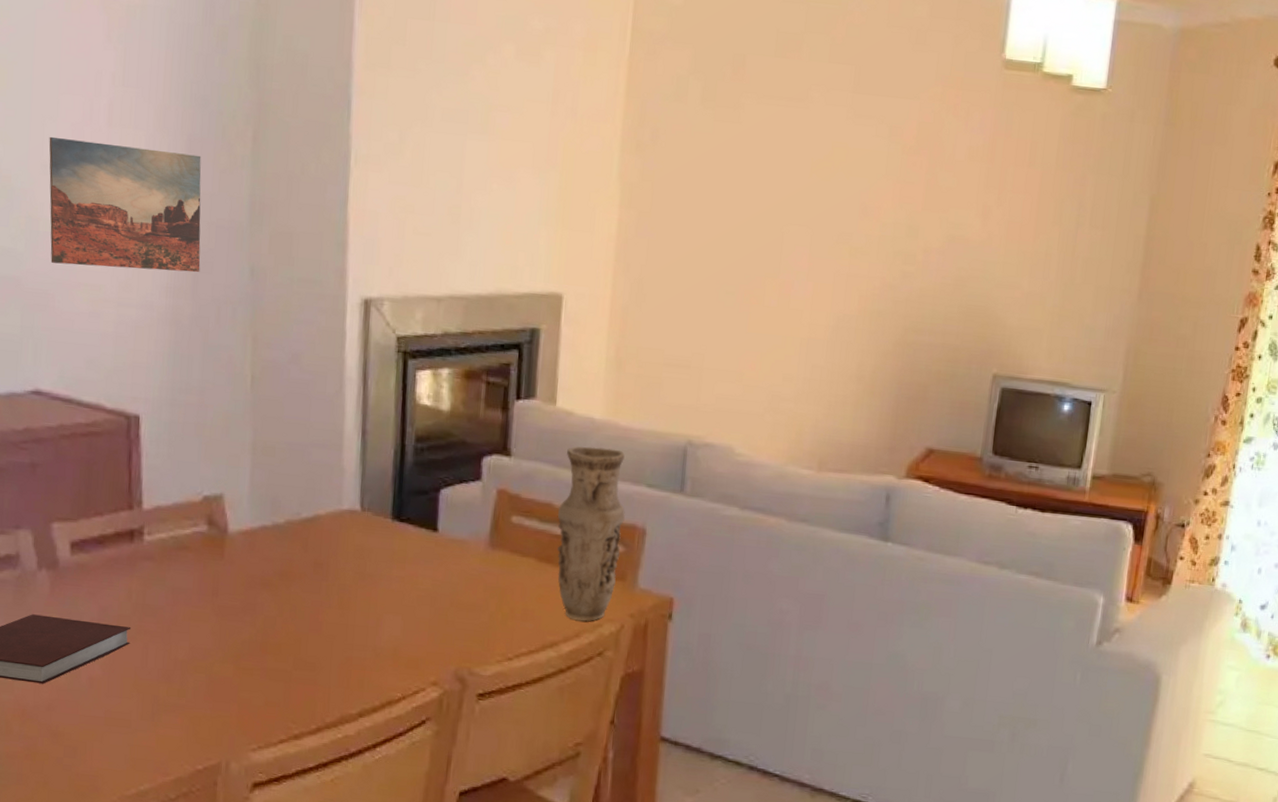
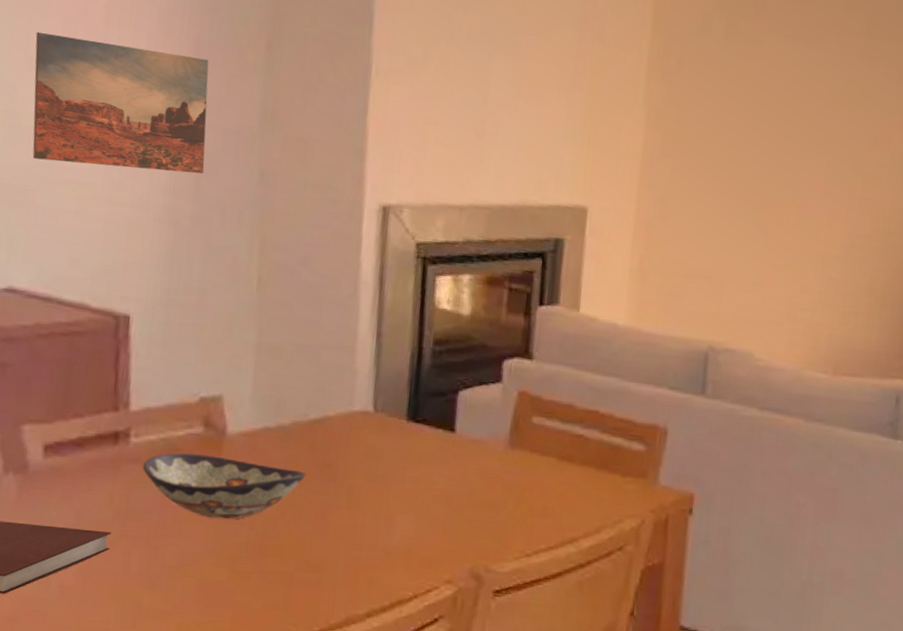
decorative bowl: none [155,550,301,617] -> present [142,453,306,520]
vase: present [557,446,625,621] -> none [578,350,647,517]

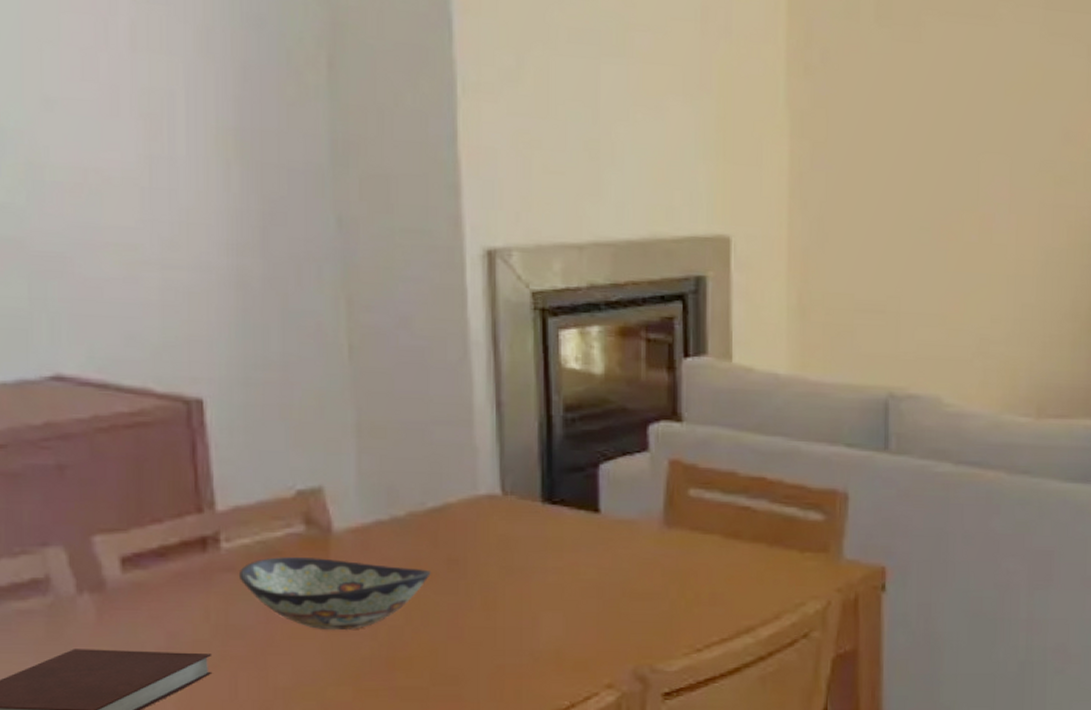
wall art: present [32,31,209,174] -> none [49,64,270,226]

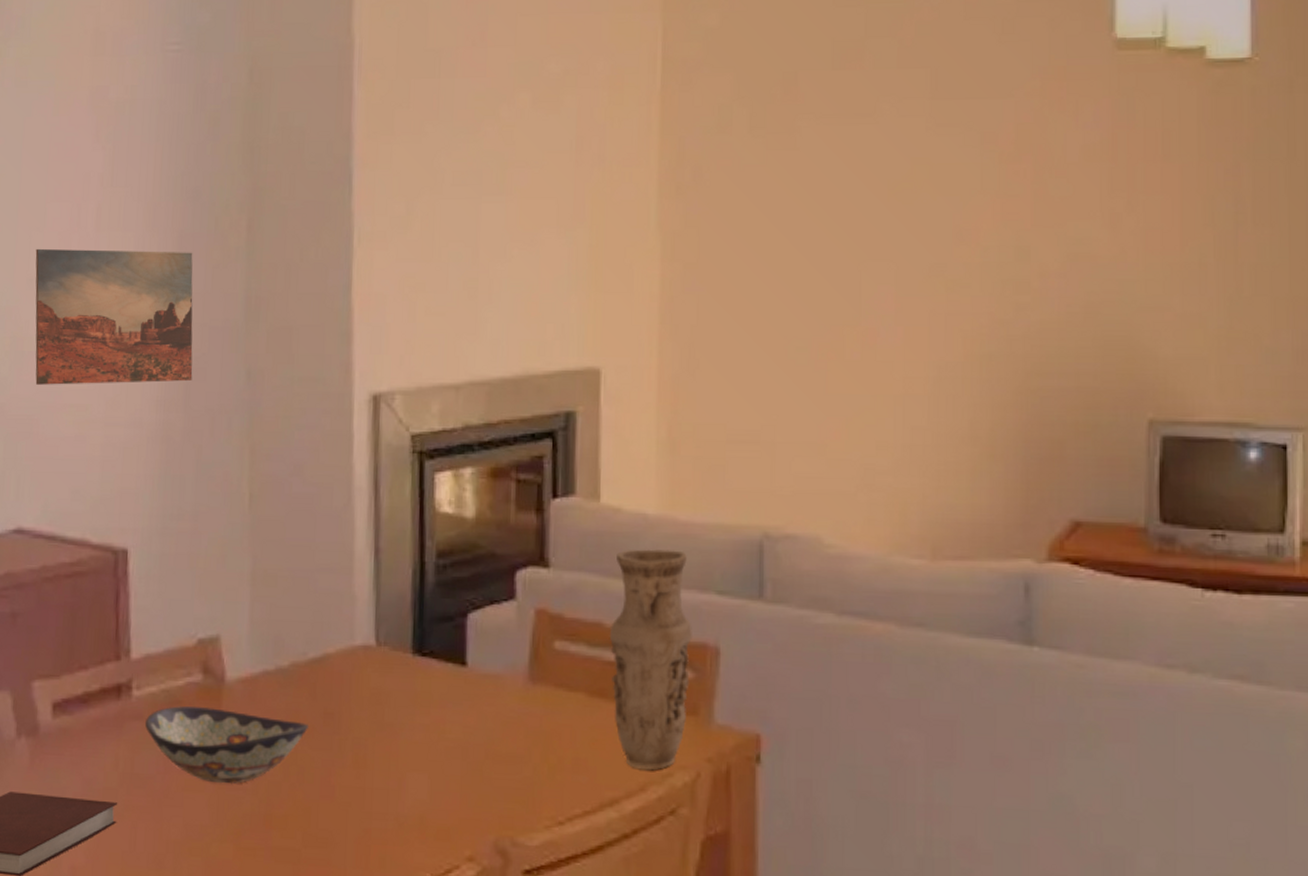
wall art: none [49,64,270,226] -> present [35,248,193,385]
vase: none [743,406,823,600] -> present [609,549,692,770]

